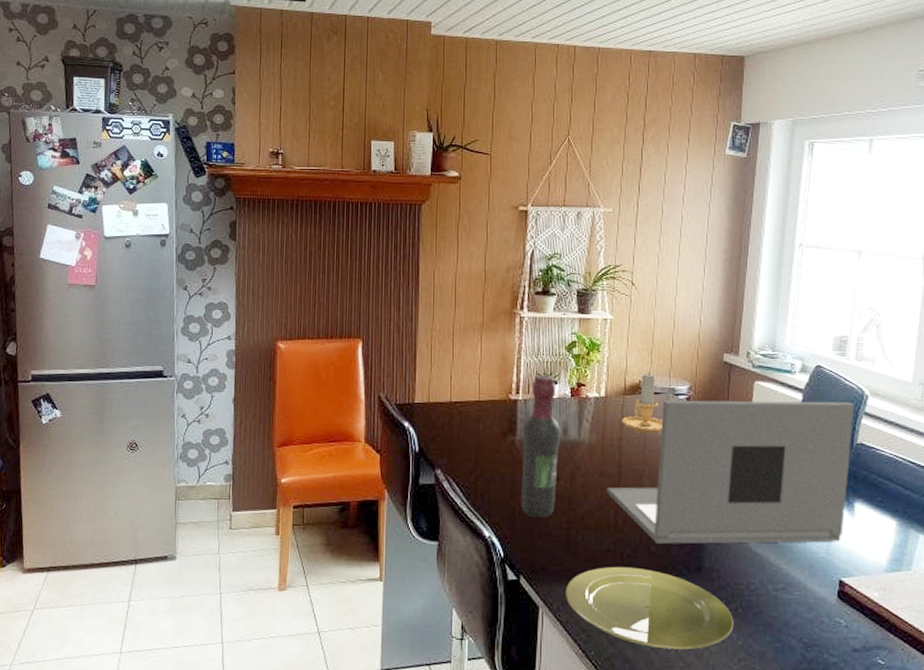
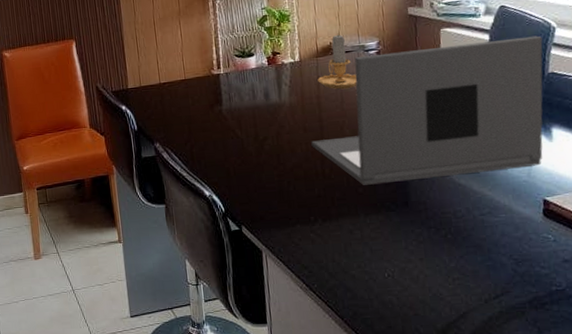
wine bottle: present [521,375,561,518] -> none [227,49,266,175]
plate: present [566,566,734,650] -> none [284,208,445,277]

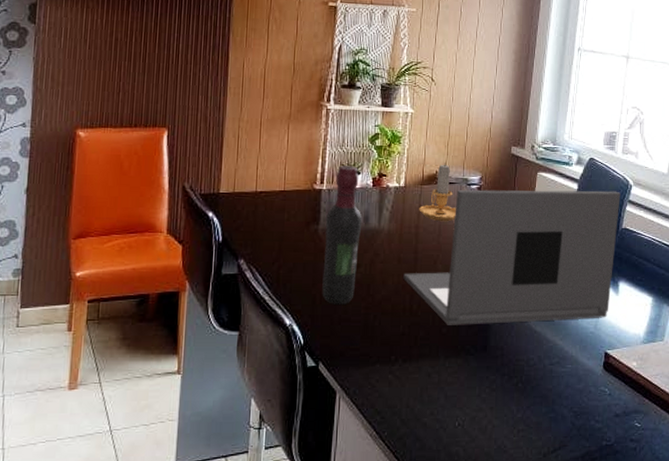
wine bottle: none [227,49,266,175] -> present [322,165,363,304]

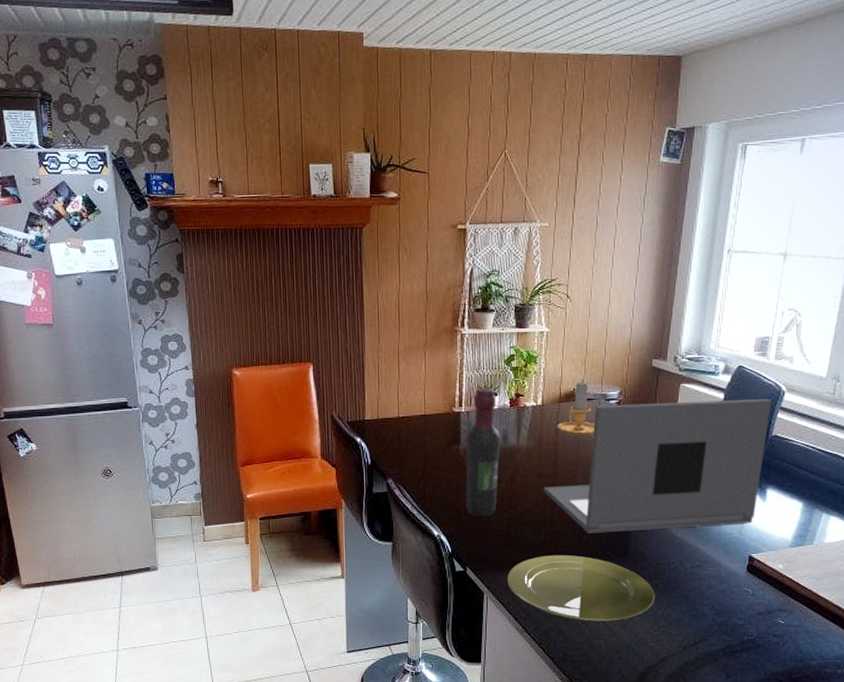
plate: none [362,348,514,426] -> present [508,554,655,622]

